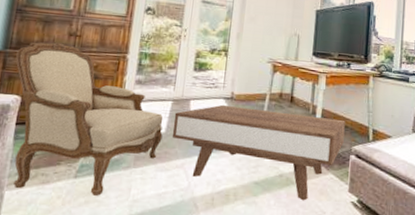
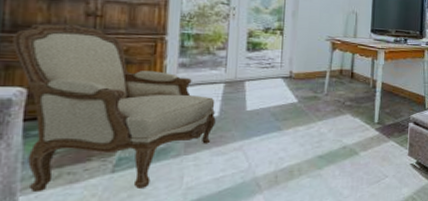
coffee table: present [172,104,345,201] -> none [226,84,404,168]

